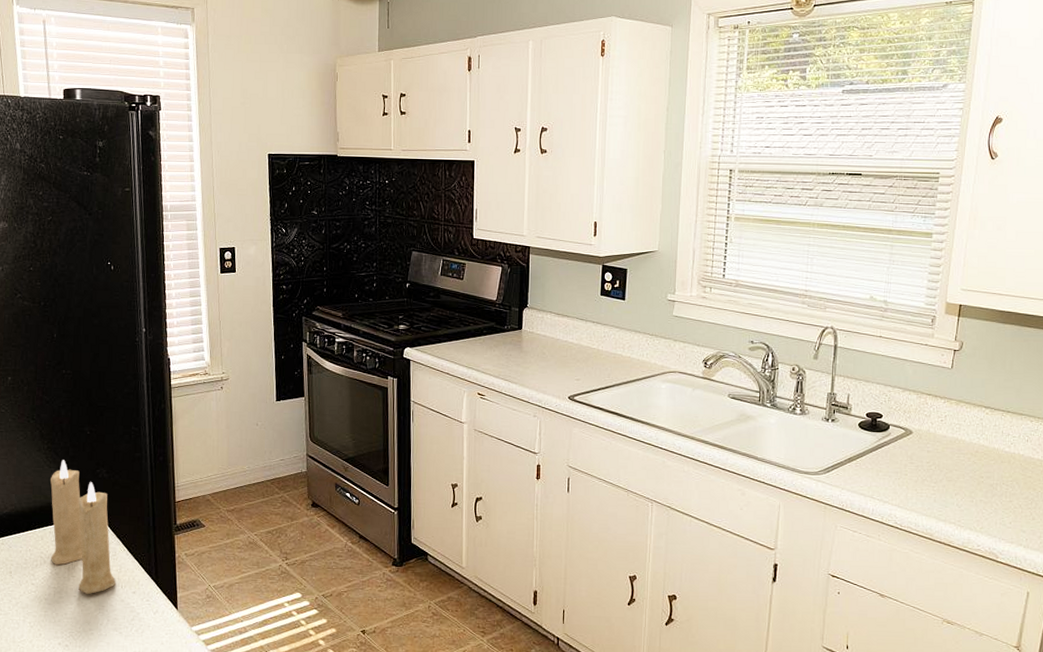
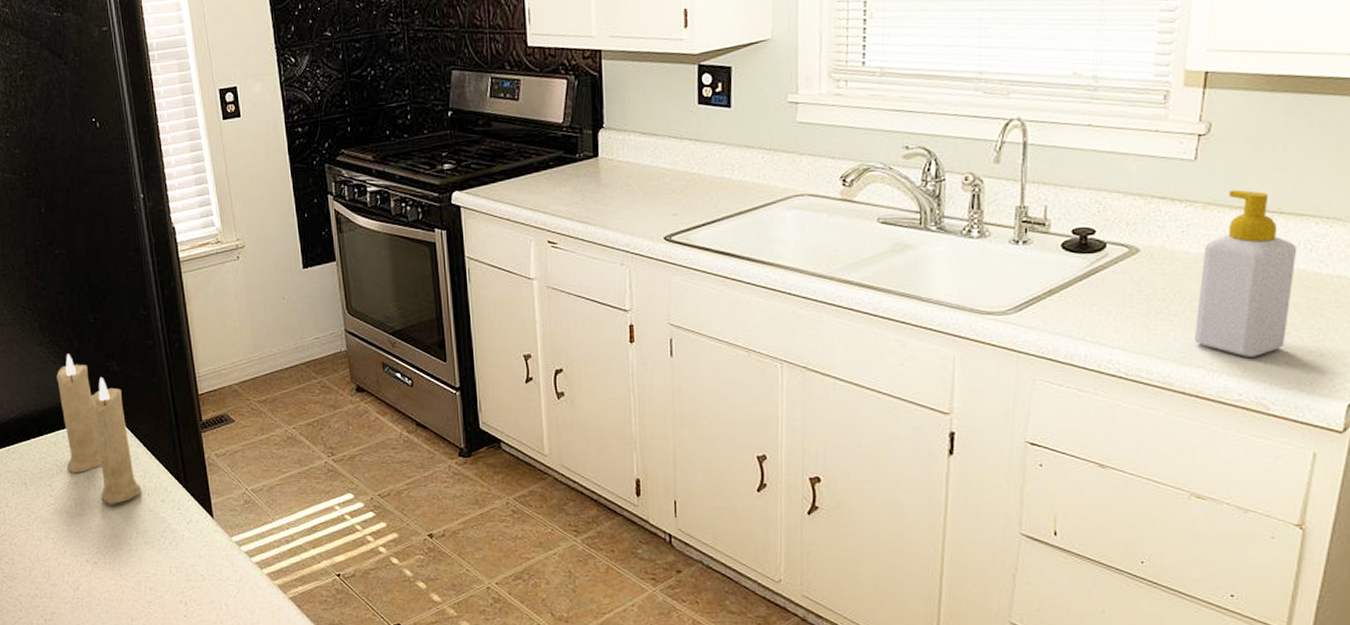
soap bottle: none [949,392,1019,517] -> present [1195,189,1298,357]

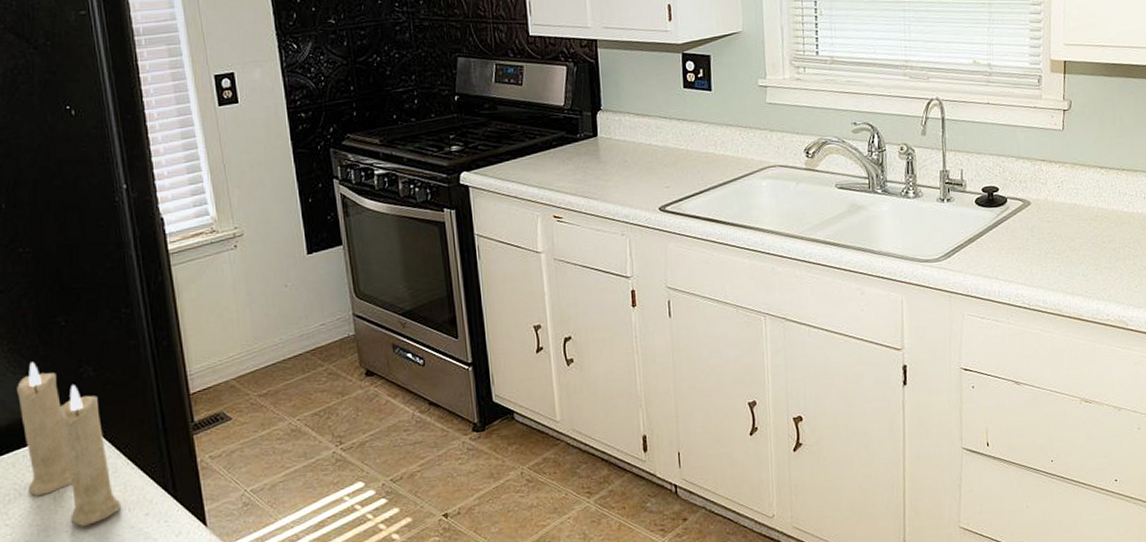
soap bottle: present [1195,189,1298,357] -> none [1073,152,1136,285]

